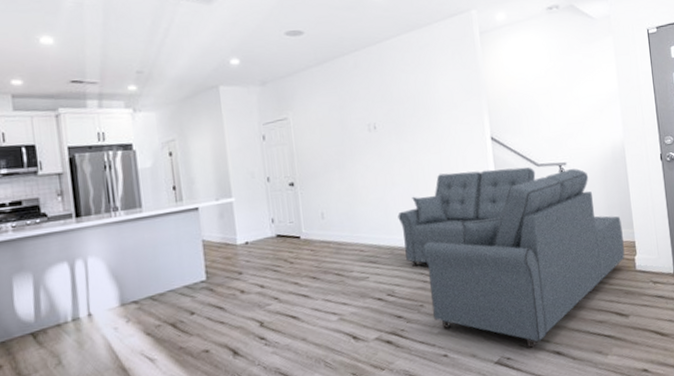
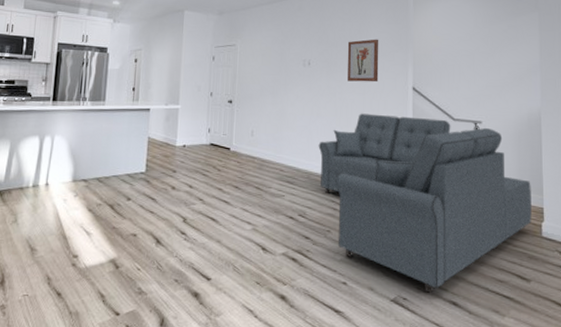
wall art: none [414,89,454,141] -> present [347,39,379,82]

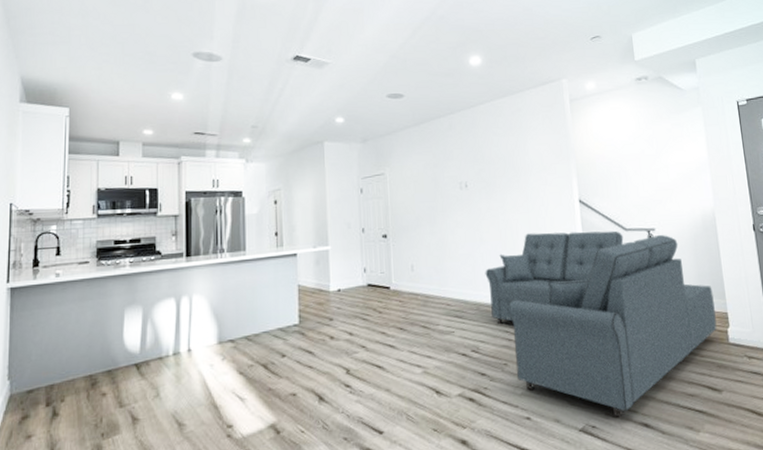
wall art: present [347,39,379,82] -> none [505,152,542,201]

